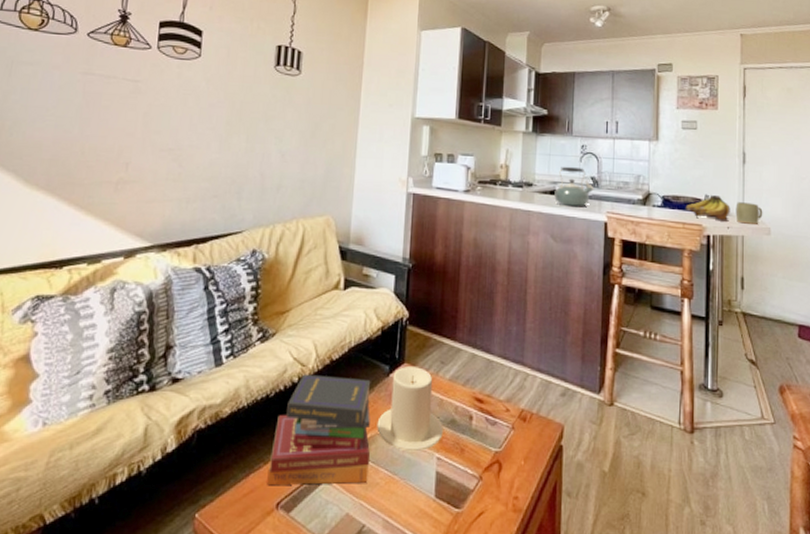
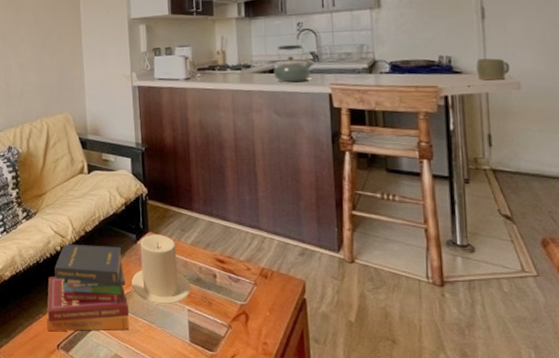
fruit: present [685,195,730,222] -> none [416,55,470,81]

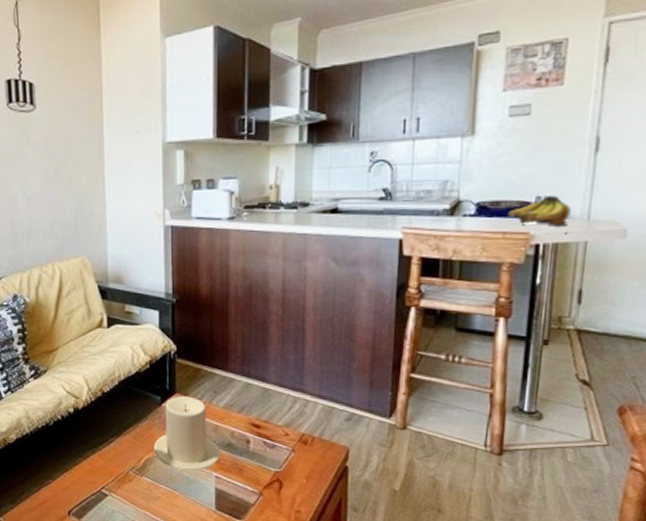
books: present [46,244,130,332] -> none [56,405,150,498]
kettle: present [274,44,315,83] -> none [336,178,386,225]
fruit: none [416,55,470,81] -> present [507,196,571,226]
mug: present [476,58,510,81] -> none [577,200,619,227]

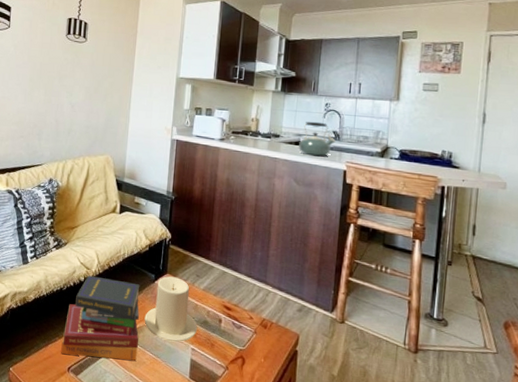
books: none [56,405,150,498] -> present [61,275,140,361]
kettle: none [336,178,386,225] -> present [299,121,336,157]
fruit: present [507,196,571,226] -> none [421,151,467,175]

